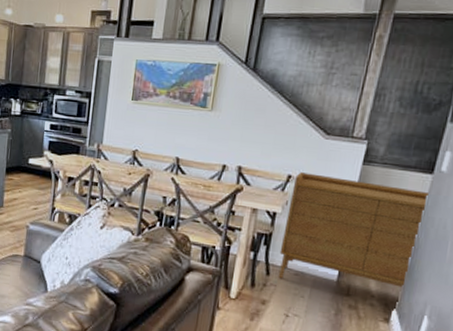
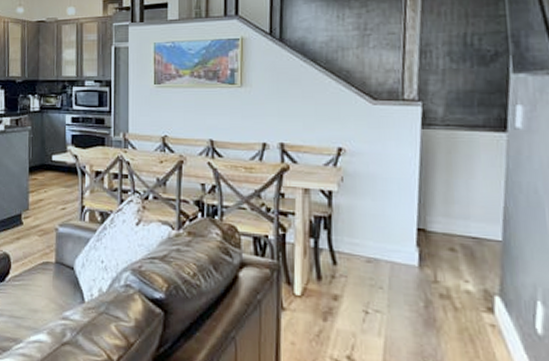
sideboard: present [279,172,428,288] -> none [344,143,507,268]

